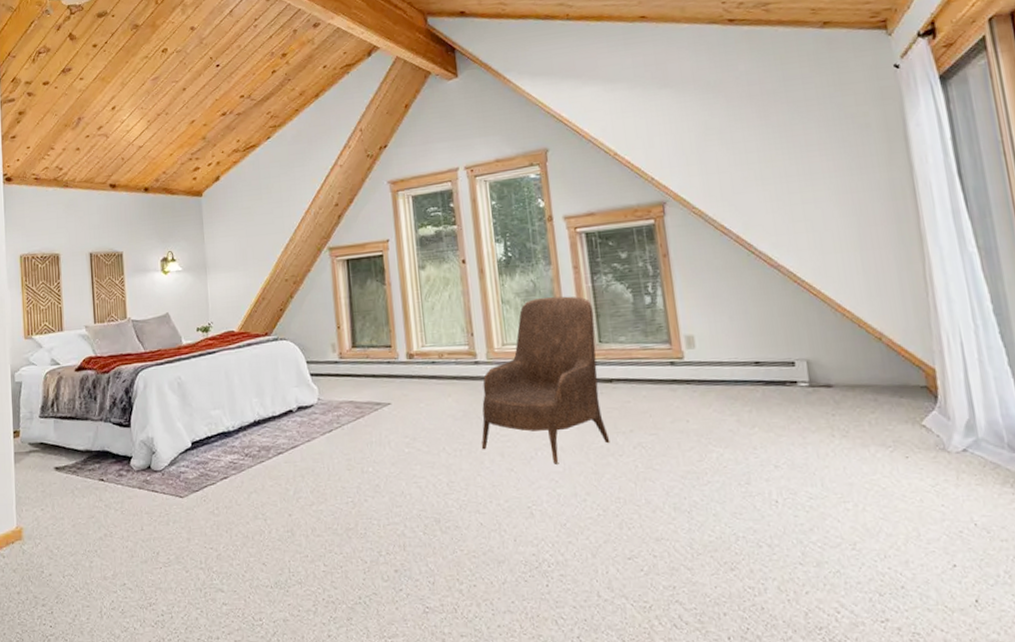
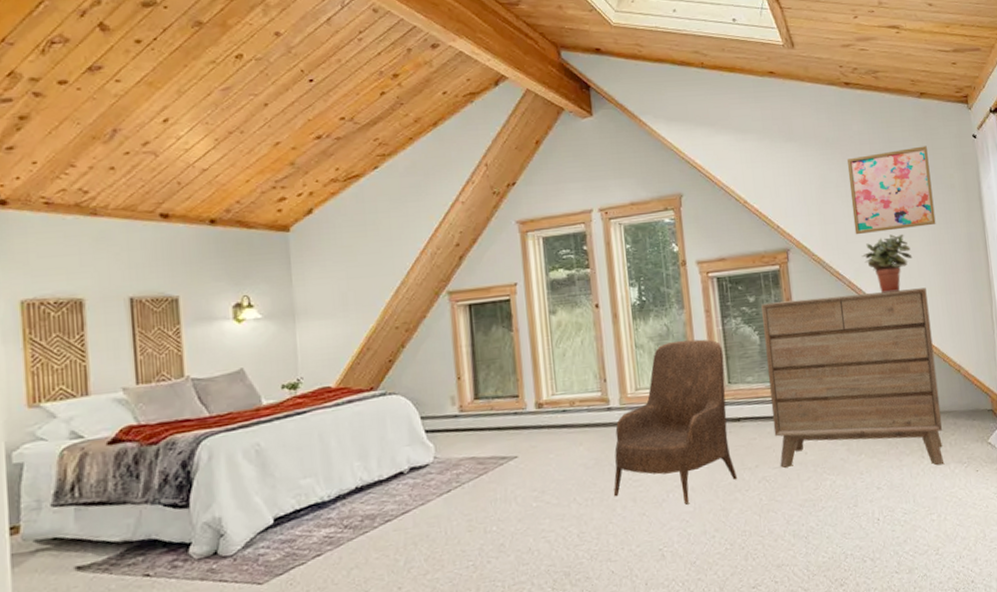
dresser: none [634,242,862,447] -> present [761,287,945,468]
wall art: none [733,81,847,185] -> present [847,146,936,235]
potted plant: none [751,182,816,249] -> present [861,233,913,294]

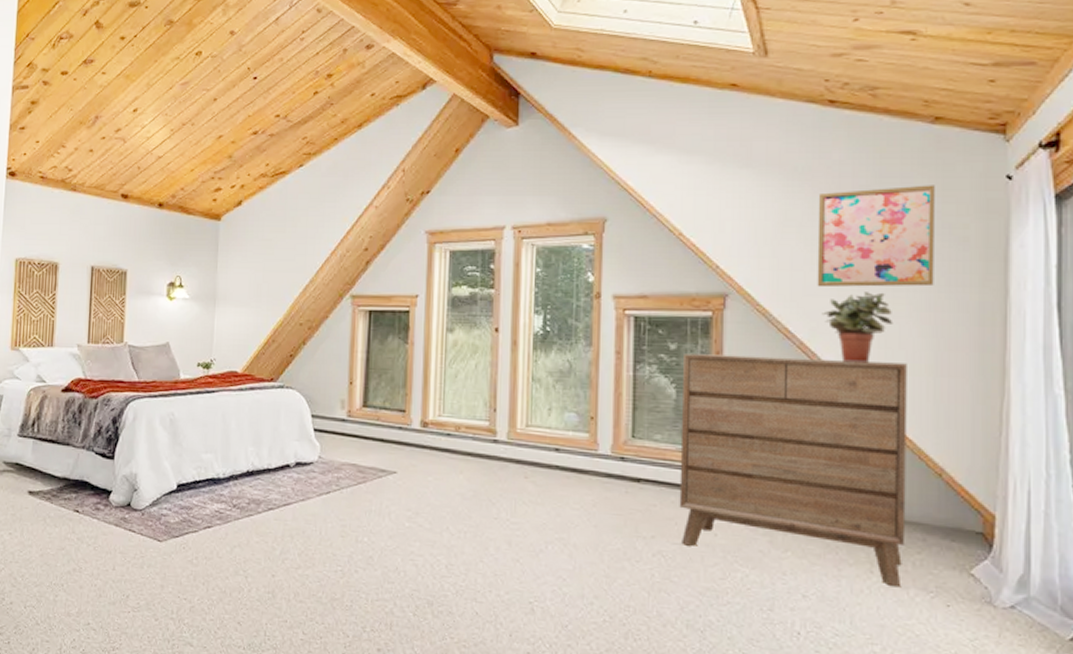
armchair: present [613,339,738,505] -> none [488,381,630,561]

